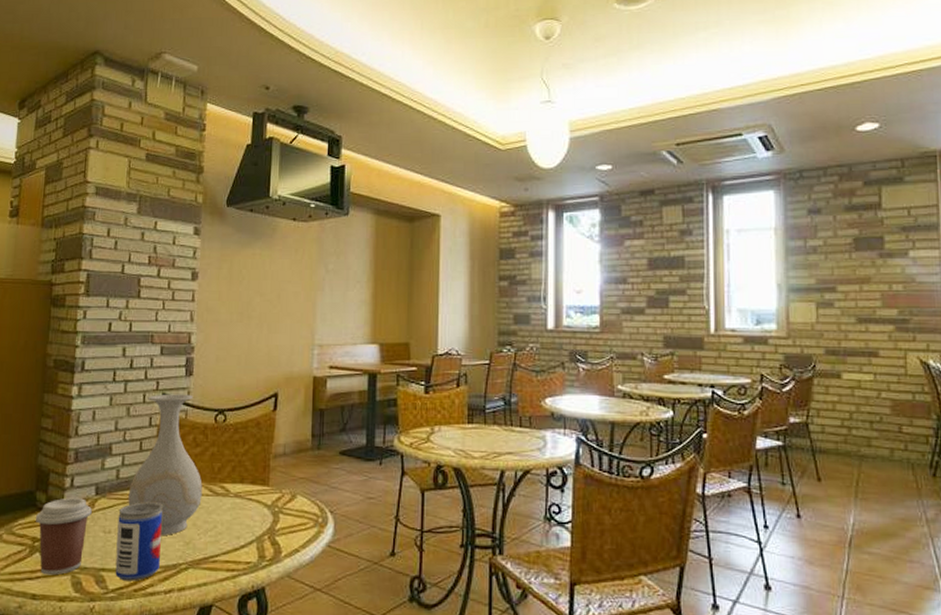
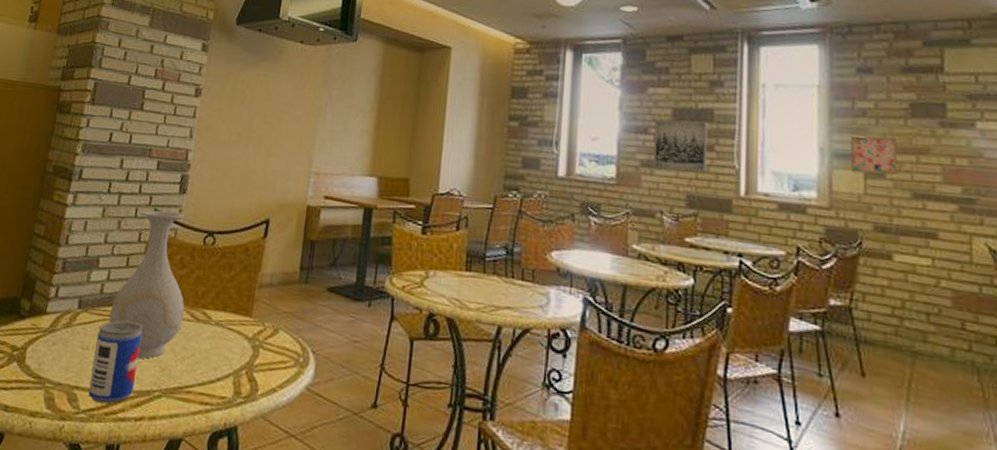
coffee cup: present [36,498,92,576] -> none [15,308,73,388]
wall art: none [632,268,681,315] -> present [653,119,708,172]
wall art: none [804,270,844,304] -> present [851,135,898,175]

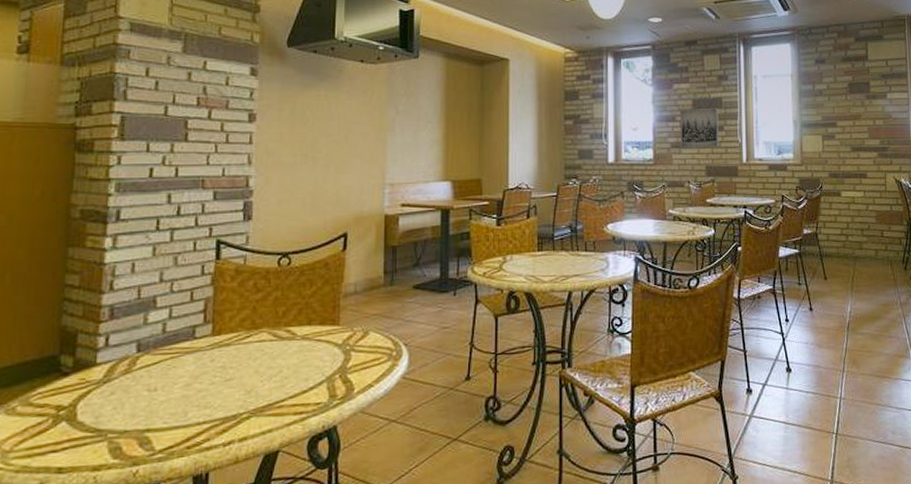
beer can: present [88,320,143,404] -> none [163,353,219,439]
vase: present [109,210,185,359] -> none [177,239,265,388]
wall art: present [851,135,898,175] -> none [813,109,842,137]

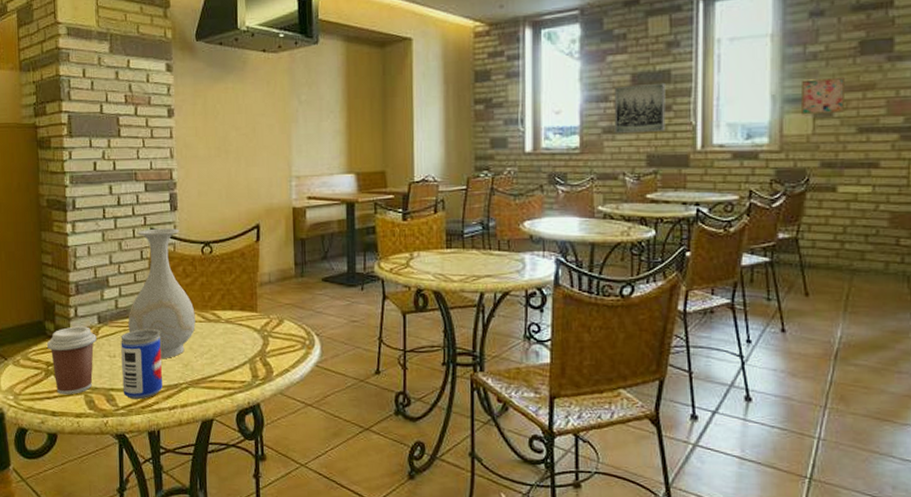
coffee cup: none [60,357,133,445] -> present [47,326,97,395]
beer can: none [163,353,219,439] -> present [120,329,162,399]
vase: none [177,239,265,388] -> present [128,228,196,359]
wall art: none [813,109,842,137] -> present [802,76,846,115]

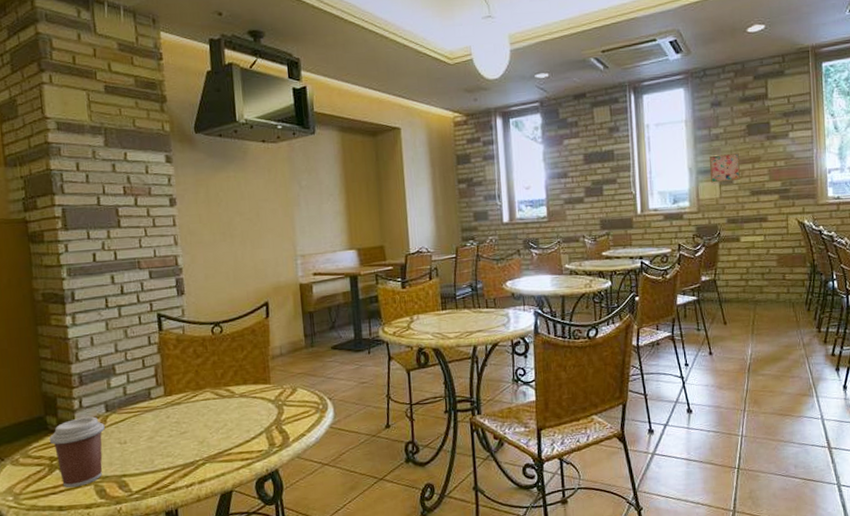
beer can: present [120,329,162,399] -> none [131,411,178,483]
vase: present [128,228,196,359] -> none [138,312,210,440]
wall art: present [614,82,665,134] -> none [571,160,613,204]

